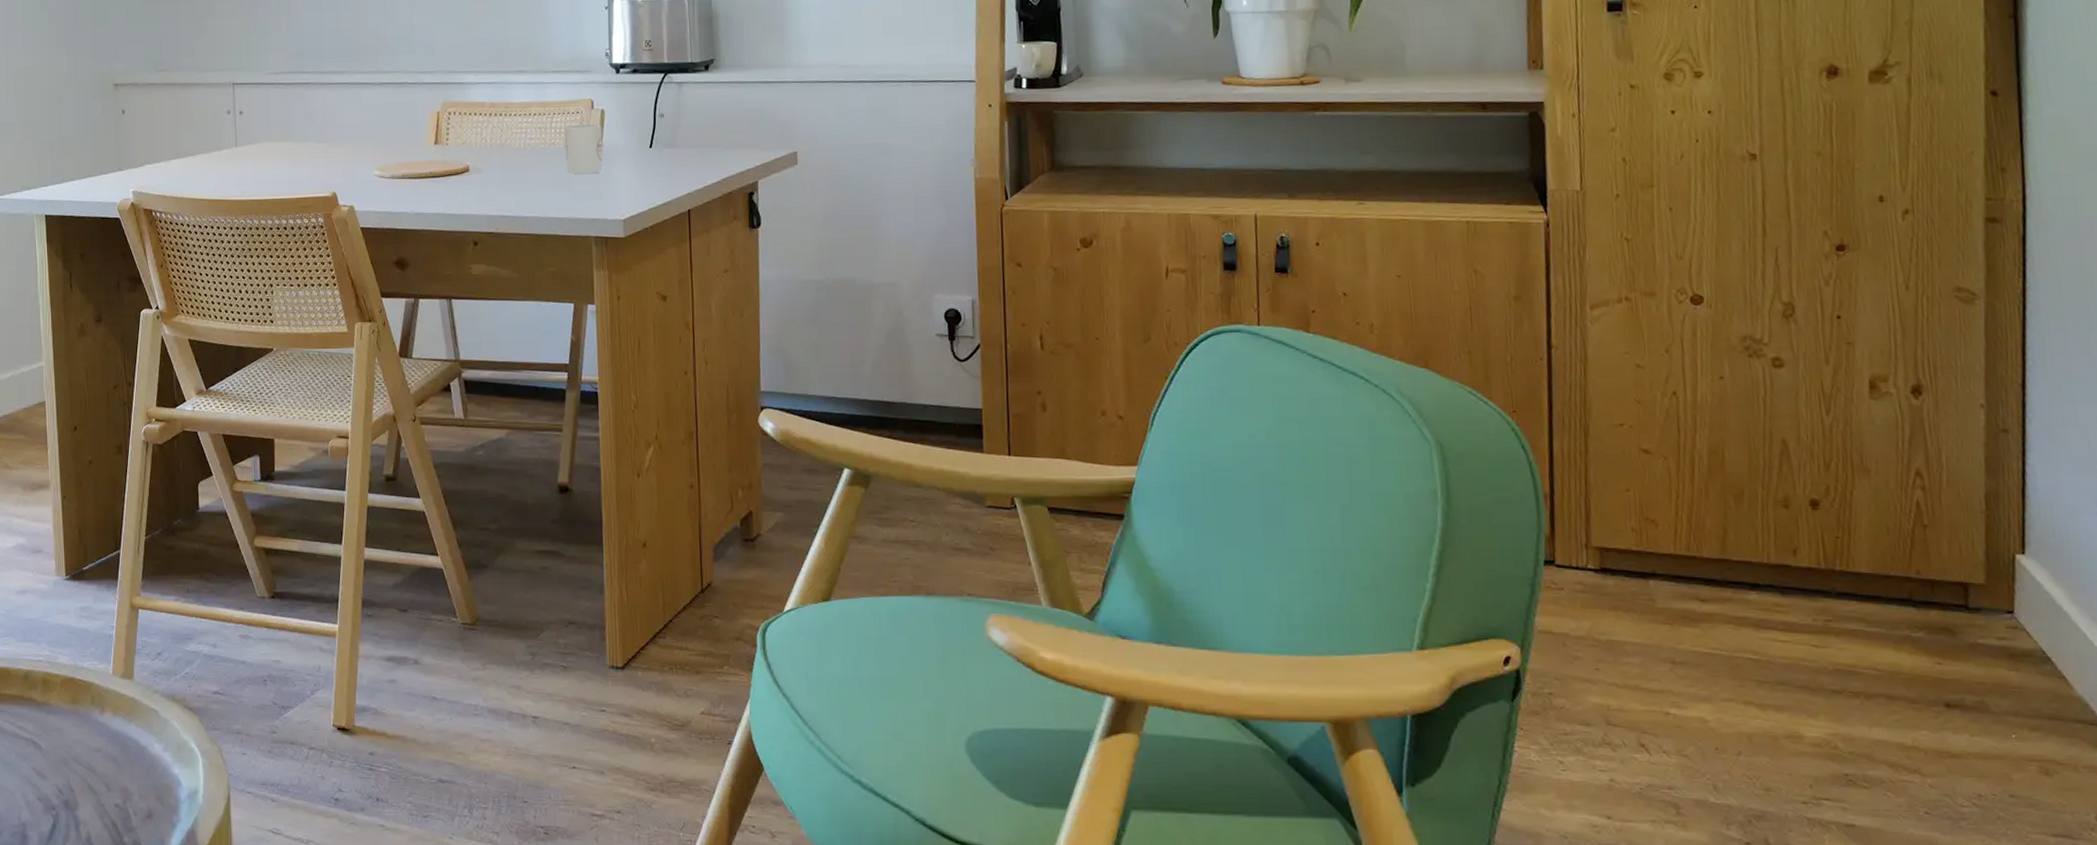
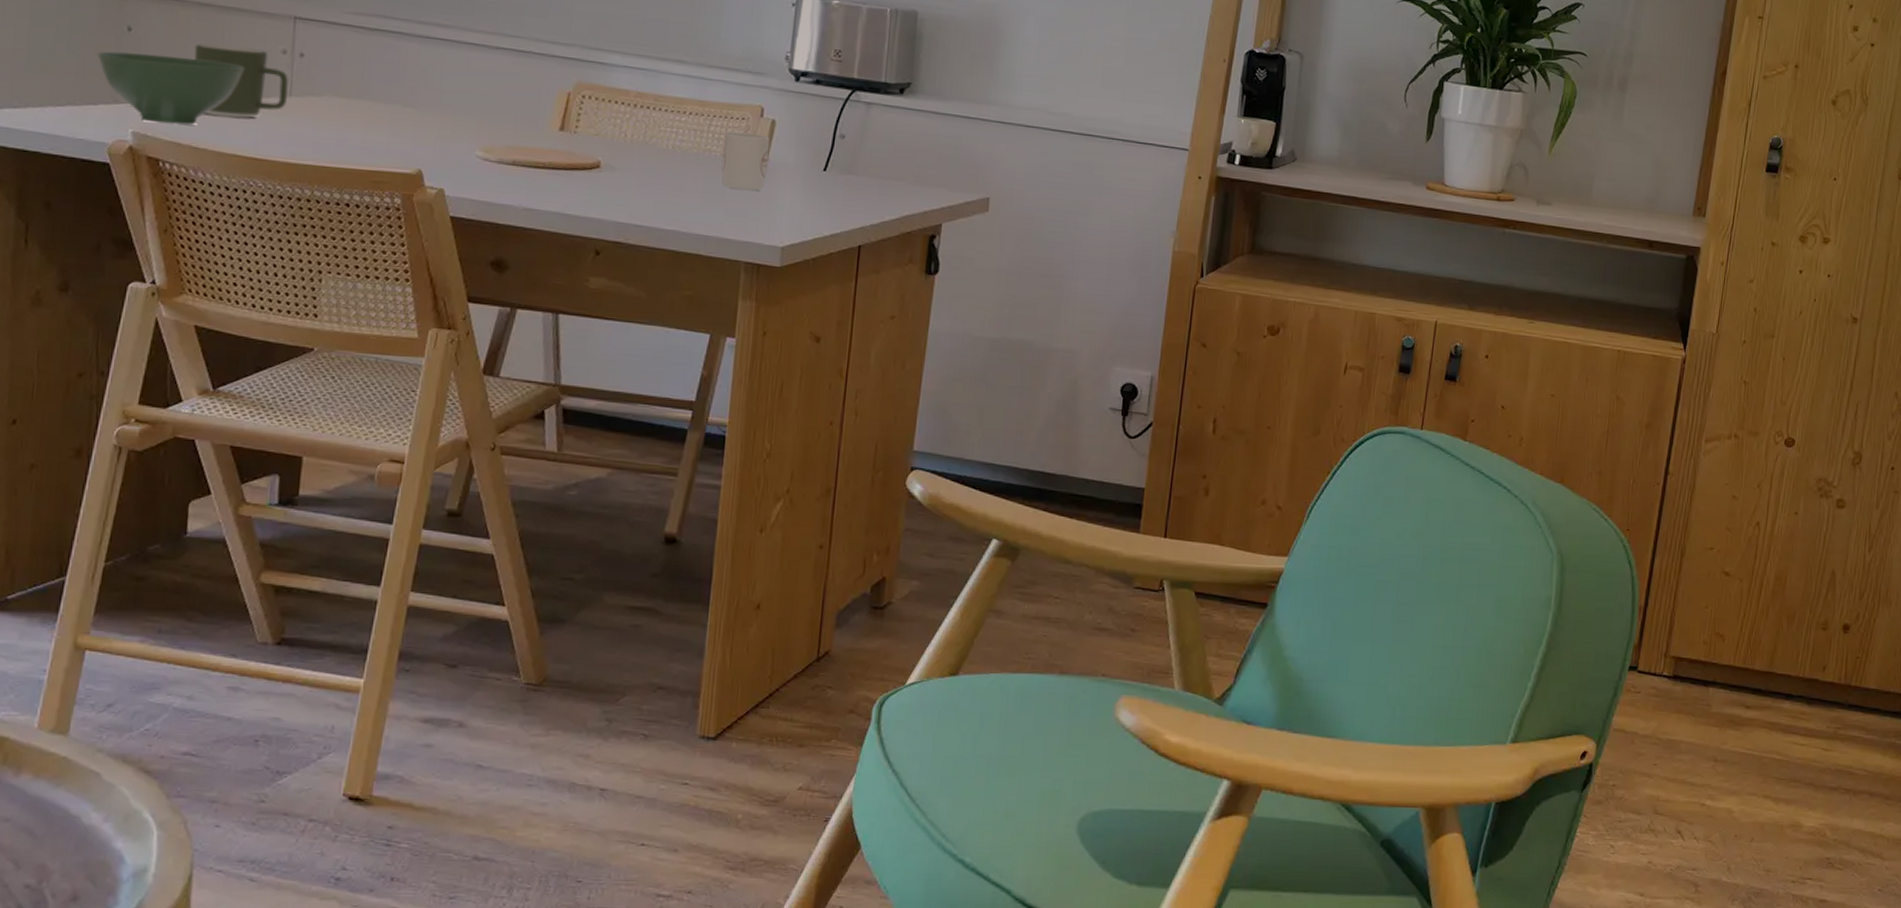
bowl: none [104,127,203,182] -> present [97,51,245,125]
mug: none [167,113,235,170] -> present [194,43,289,118]

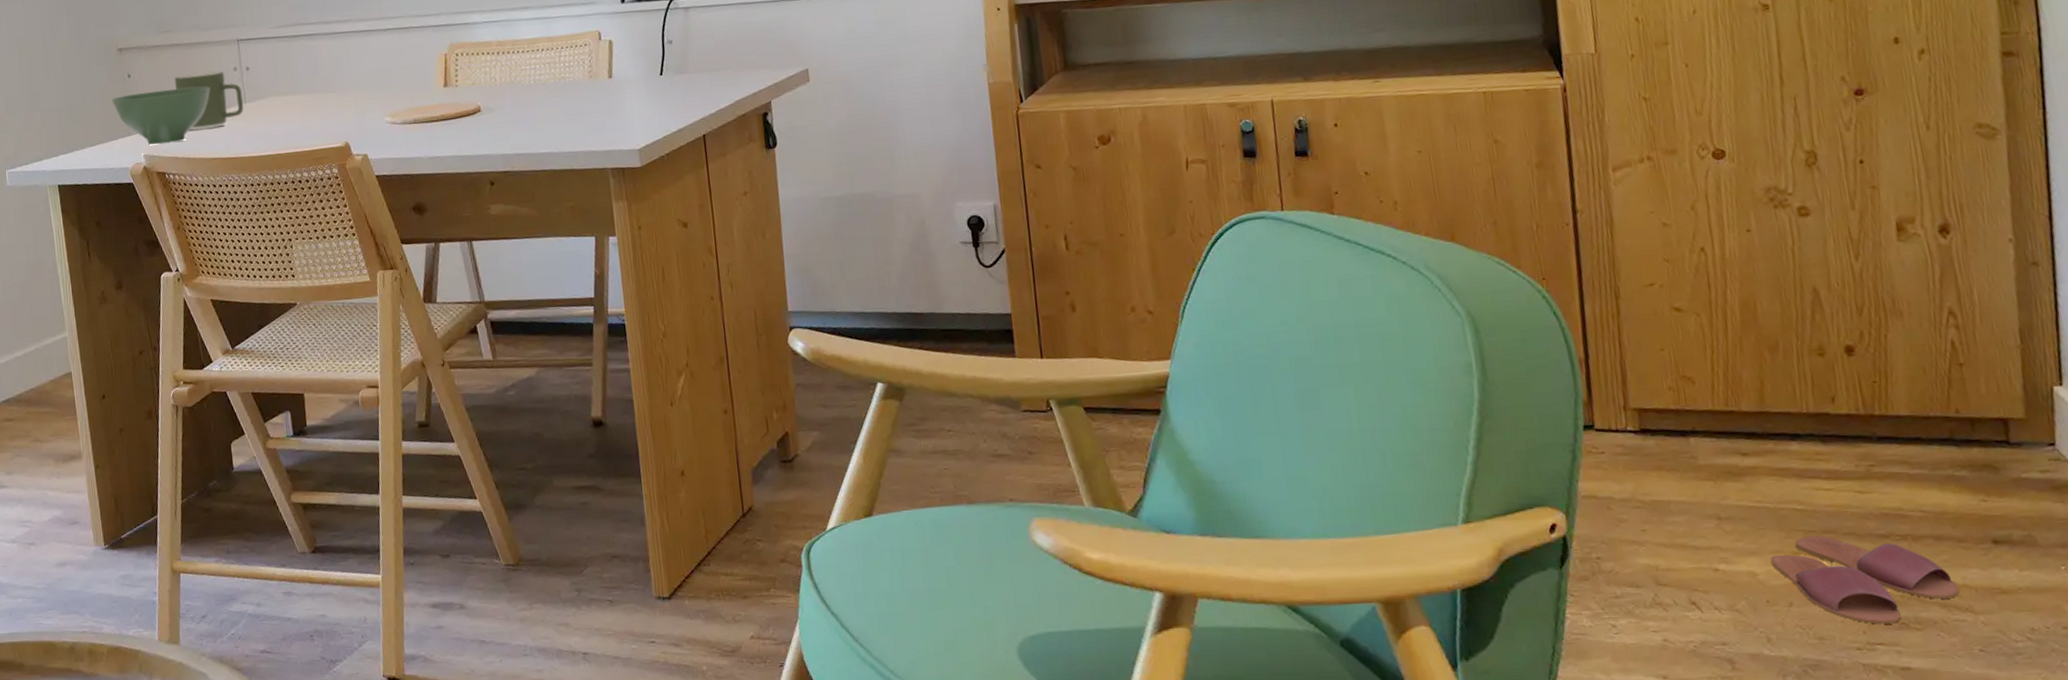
mug: present [721,131,770,191] -> none [573,55,615,107]
slippers: none [1746,782,1876,863] -> present [1770,534,1959,625]

